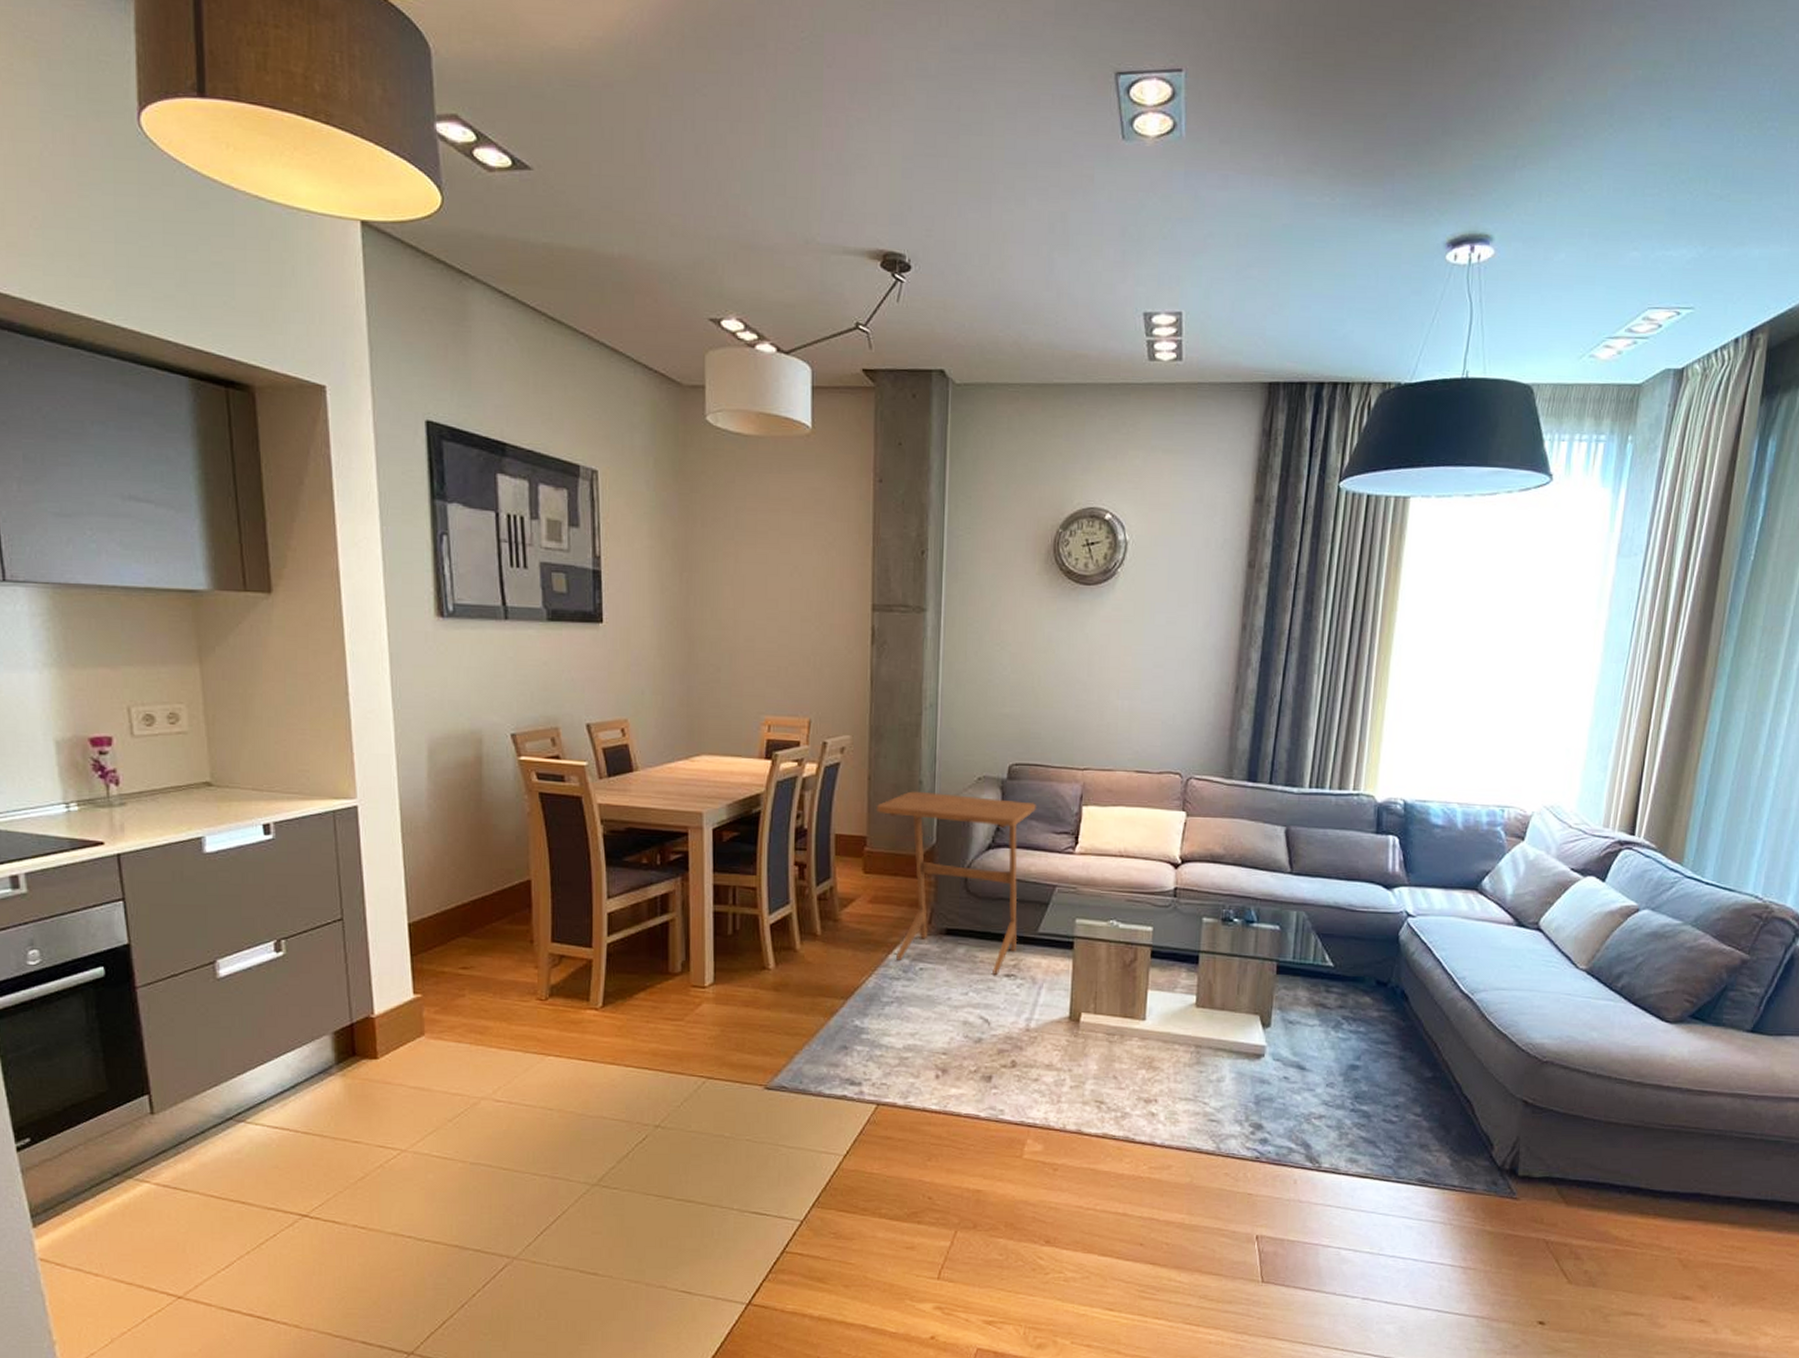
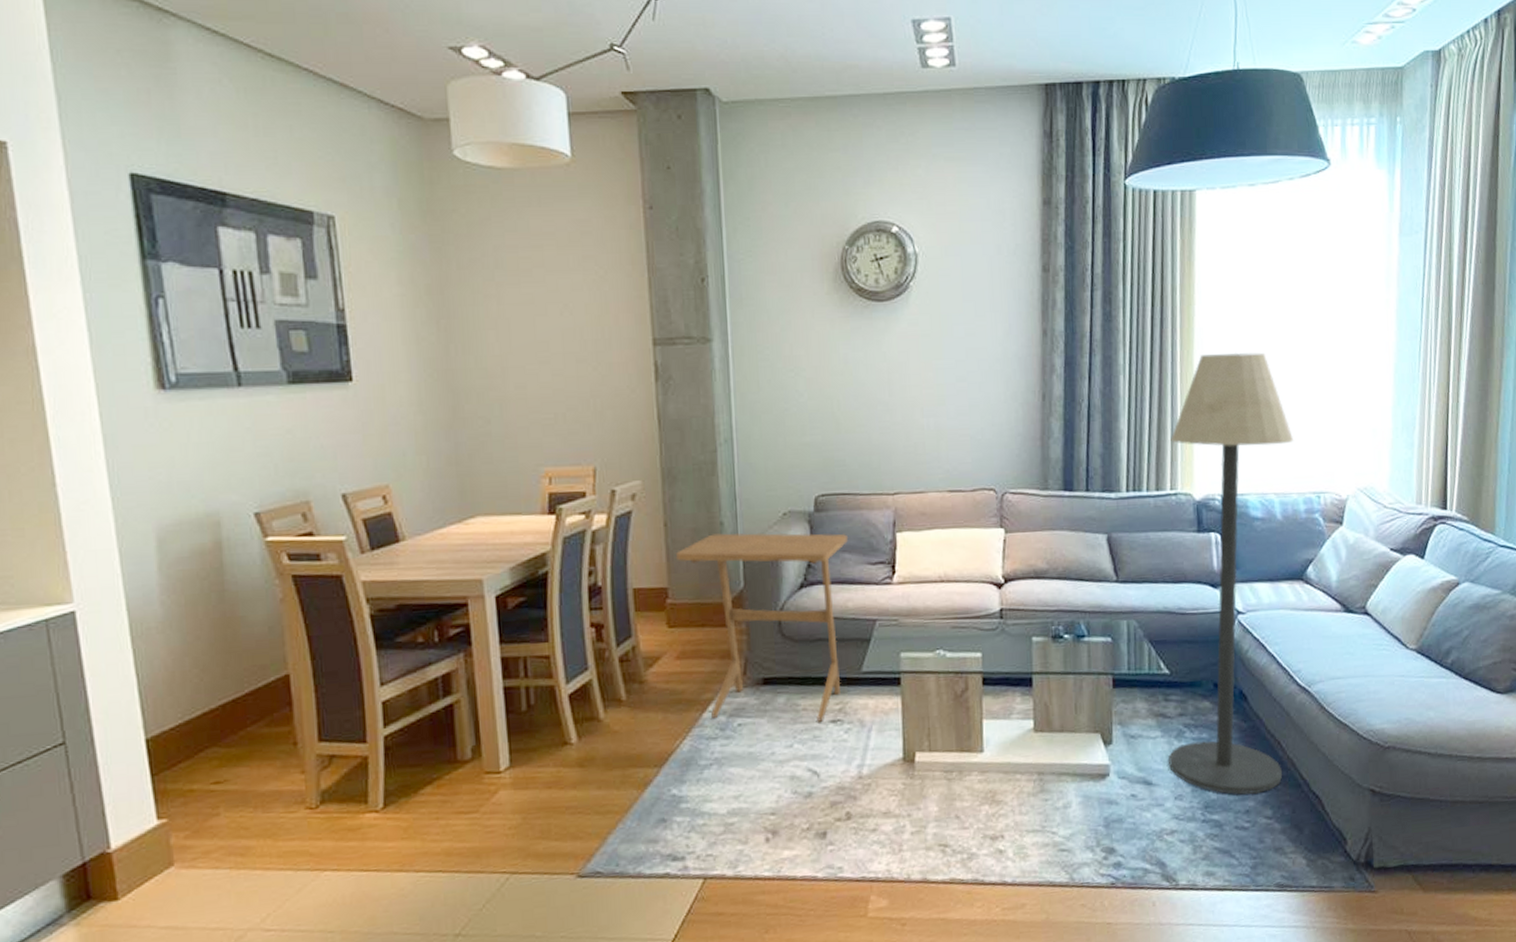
floor lamp: none [1324,661,1483,1091] -> present [1169,352,1293,795]

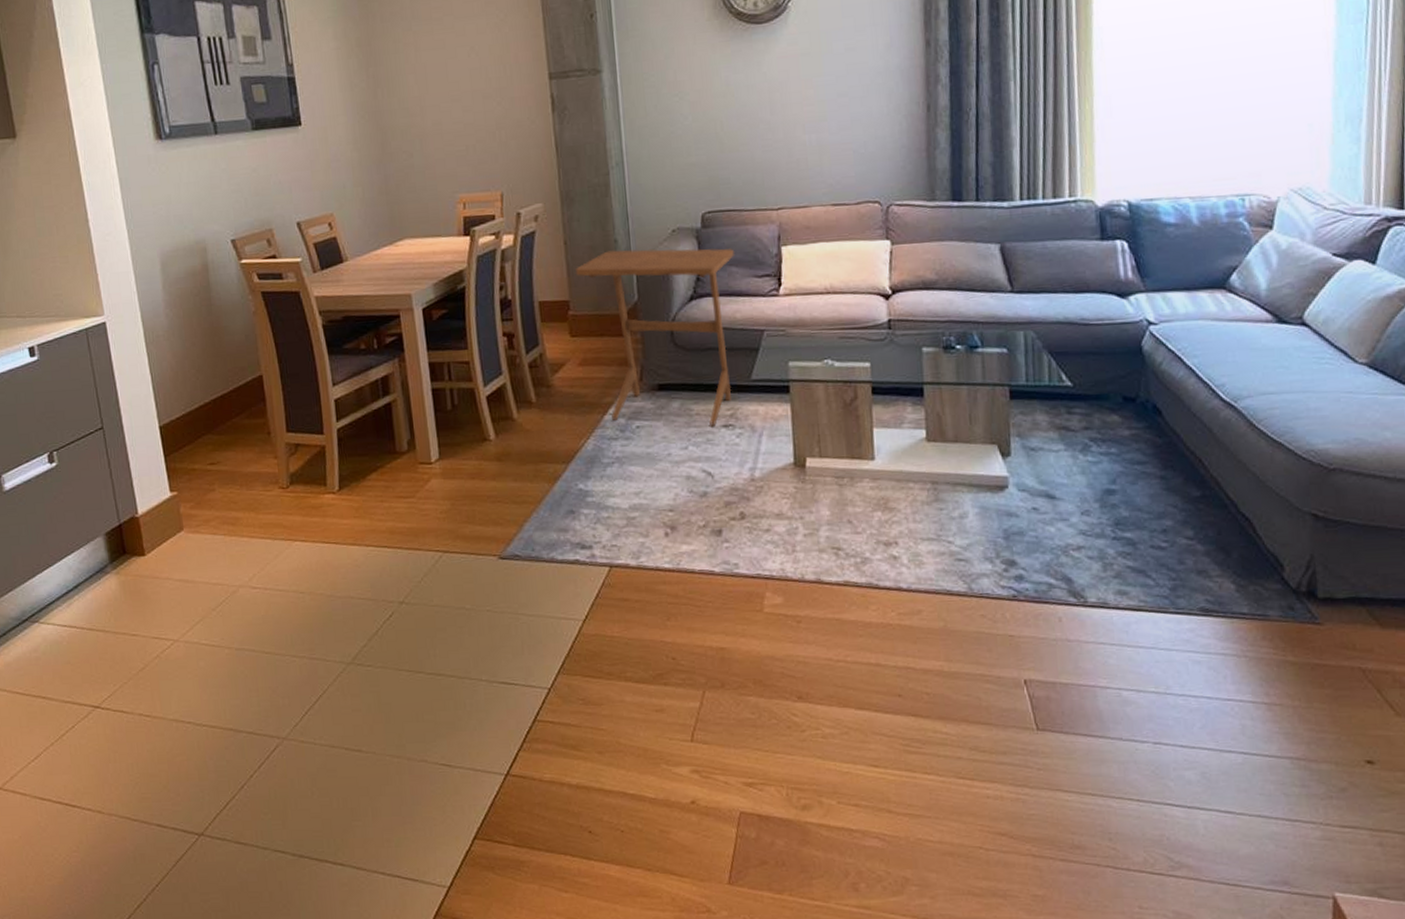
floor lamp: present [1169,352,1293,795] -> none [1068,48,1211,514]

